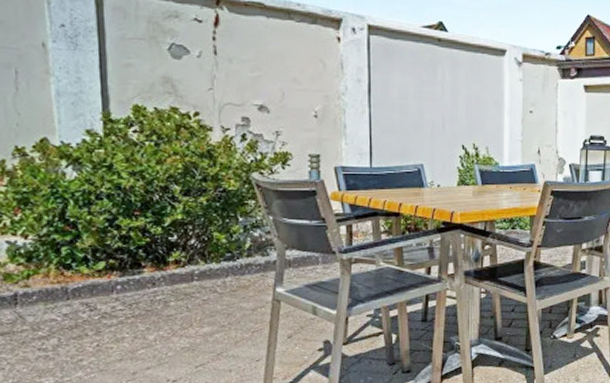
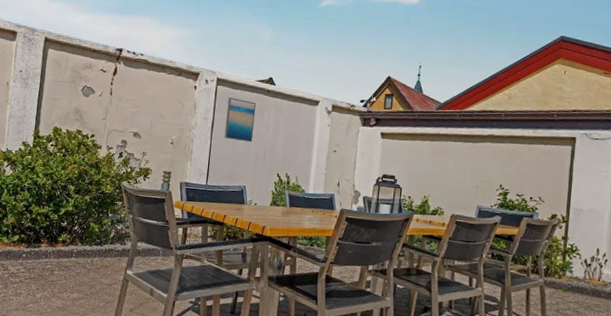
wall art: none [386,50,426,108] -> present [224,97,257,143]

